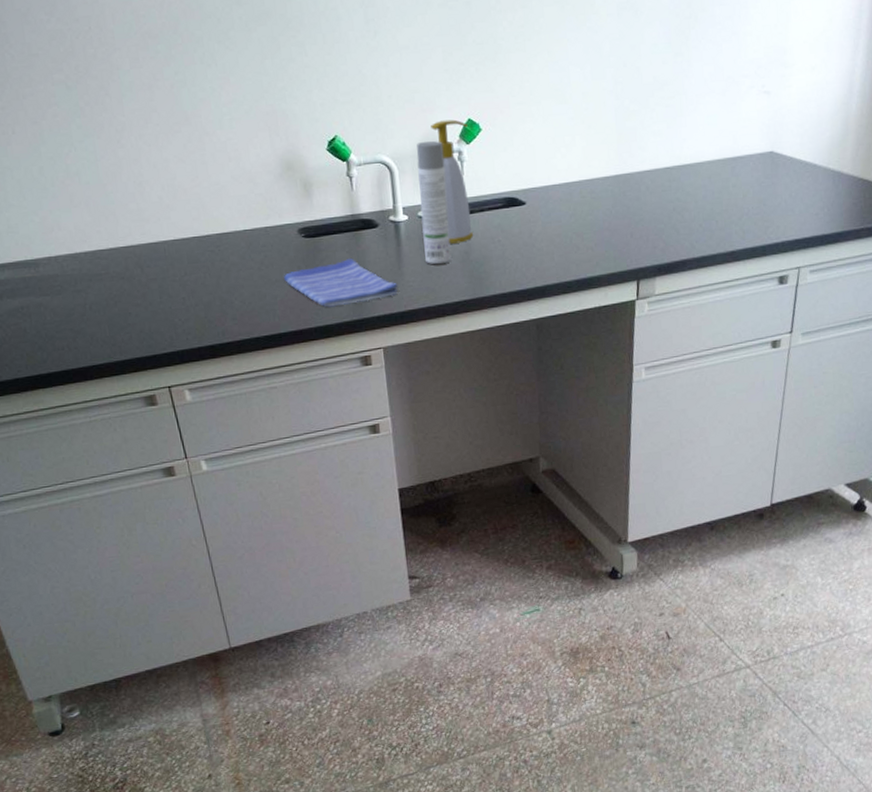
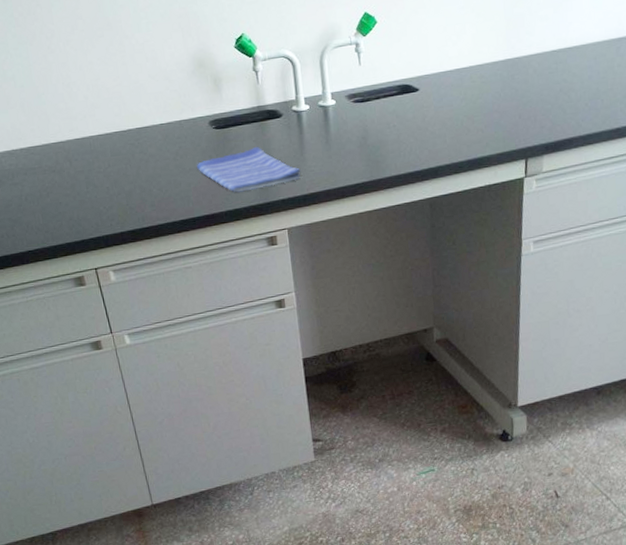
spray bottle: present [416,141,452,265] -> none [317,34,350,151]
soap bottle: present [431,119,473,244] -> none [330,14,370,130]

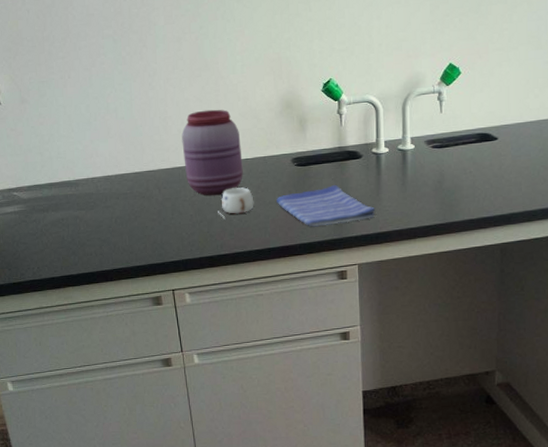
jar: none [89,72,160,166] -> present [182,109,243,196]
mug: none [135,154,174,190] -> present [218,187,254,219]

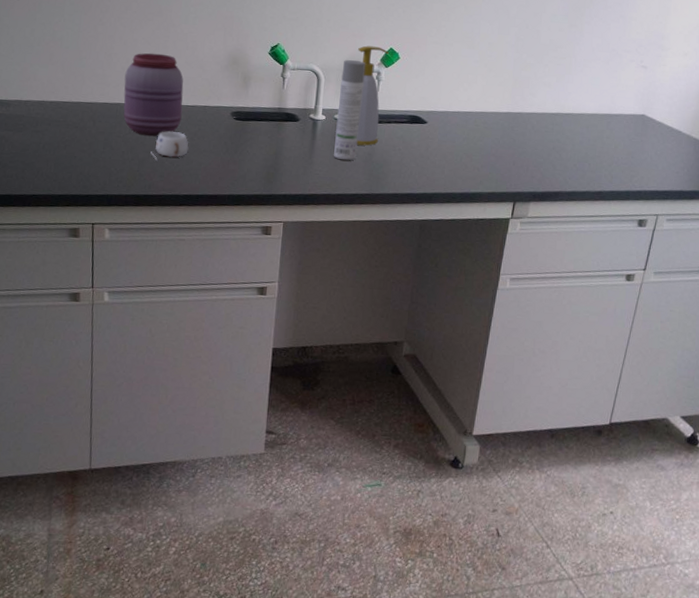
dish towel: present [277,185,376,227] -> none [211,143,307,181]
spray bottle: none [400,83,426,192] -> present [334,60,366,161]
soap bottle: none [415,64,448,174] -> present [356,45,389,146]

